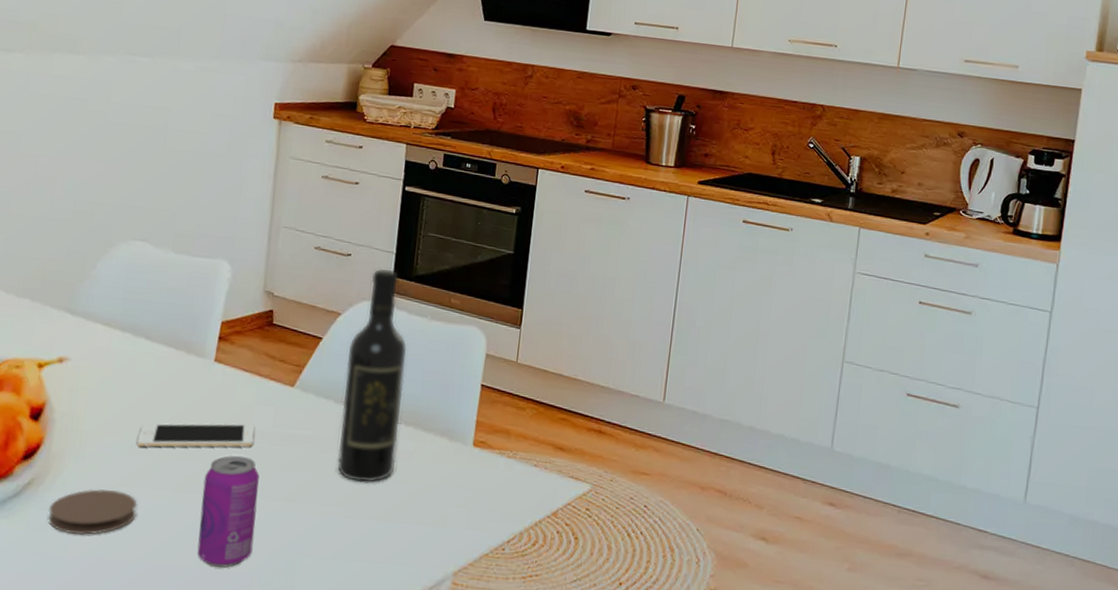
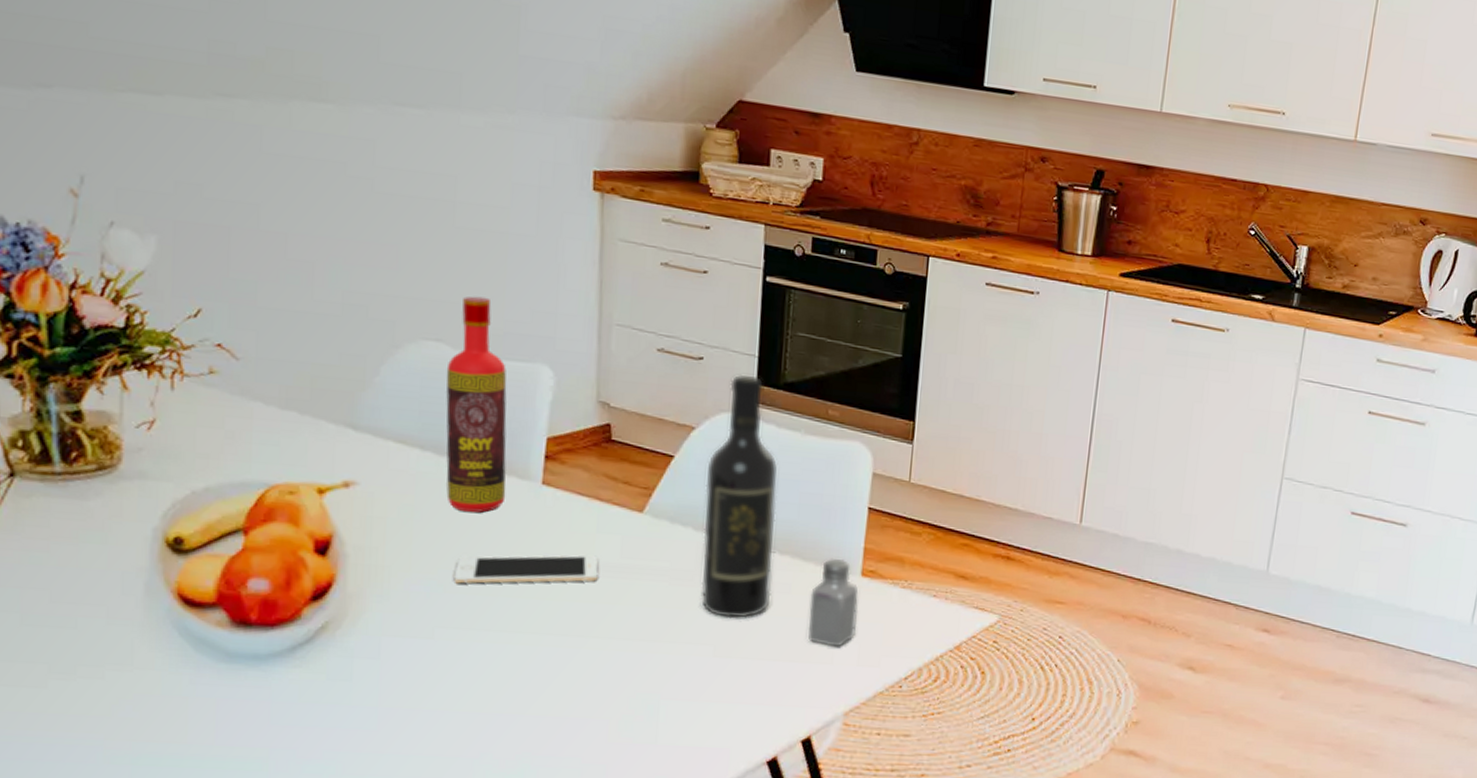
coaster: present [48,489,138,536] -> none [352,632,462,685]
bottle: none [138,204,195,386] -> present [446,296,507,513]
beverage can: present [197,455,260,568] -> none [539,591,609,715]
saltshaker: none [426,429,470,511] -> present [808,558,859,647]

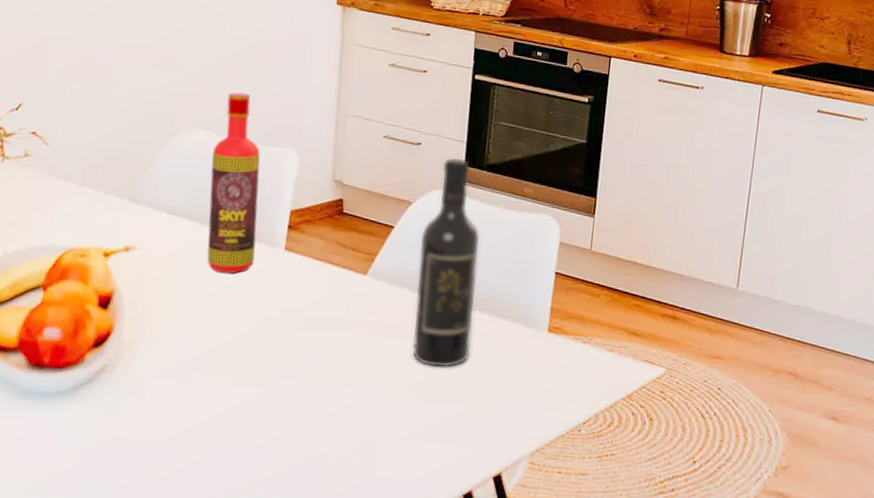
cell phone: present [454,555,599,584] -> none [209,311,328,334]
saltshaker: present [808,558,859,647] -> none [502,315,545,394]

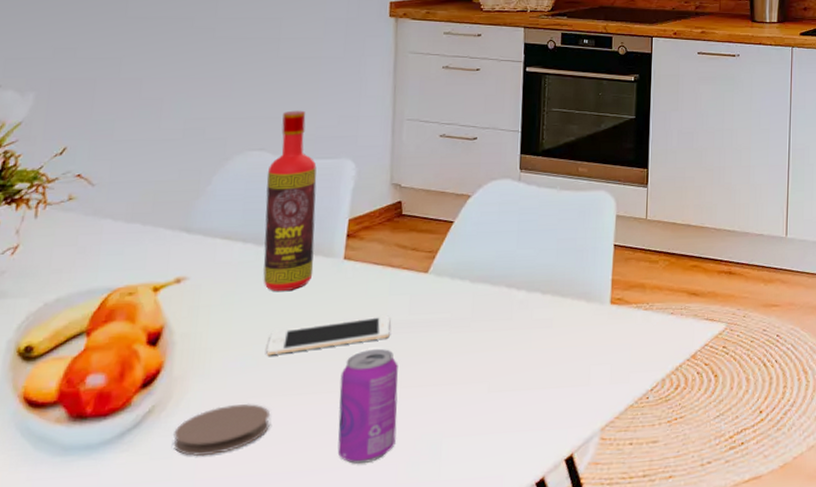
coaster: none [122,375,213,420] -> present [173,403,271,457]
cell phone: none [209,311,328,334] -> present [266,315,390,356]
beverage can: none [274,342,335,450] -> present [337,348,398,464]
wine bottle: present [412,157,480,368] -> none [477,147,539,357]

